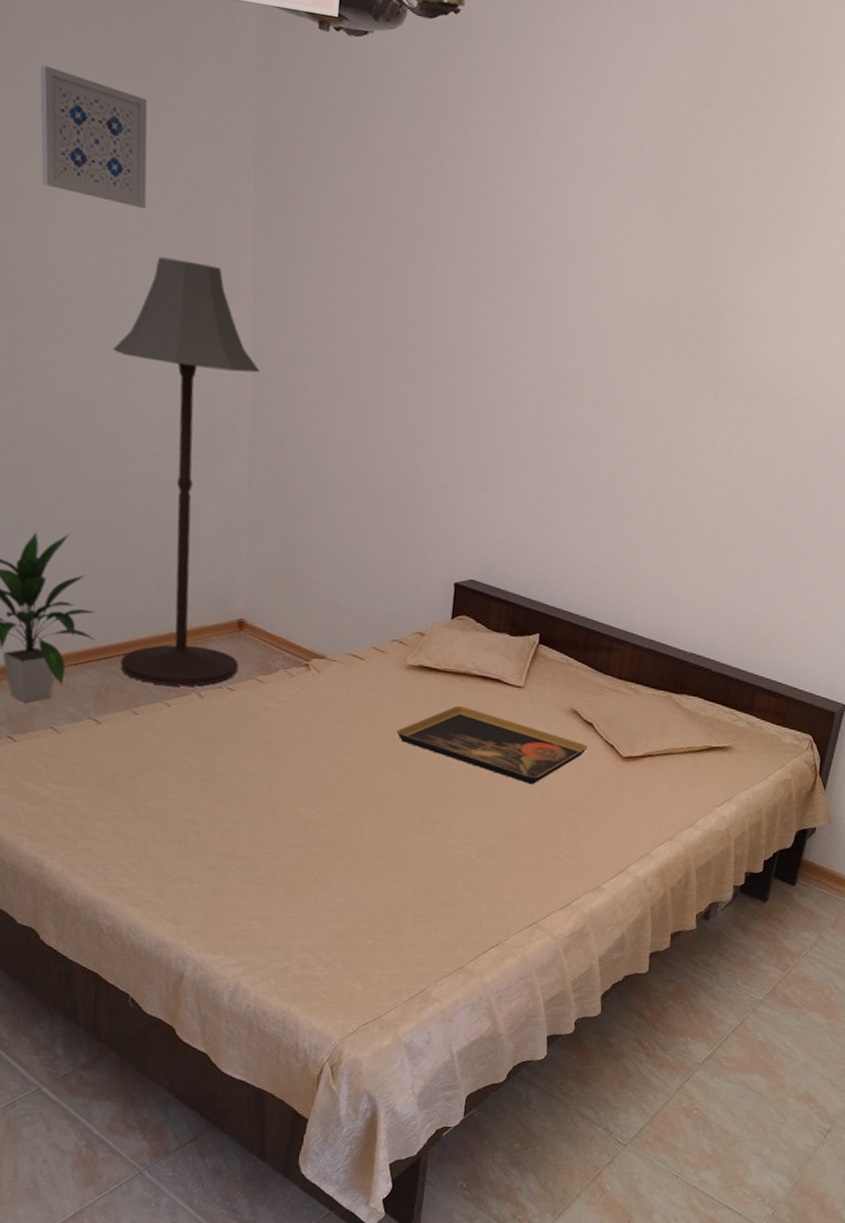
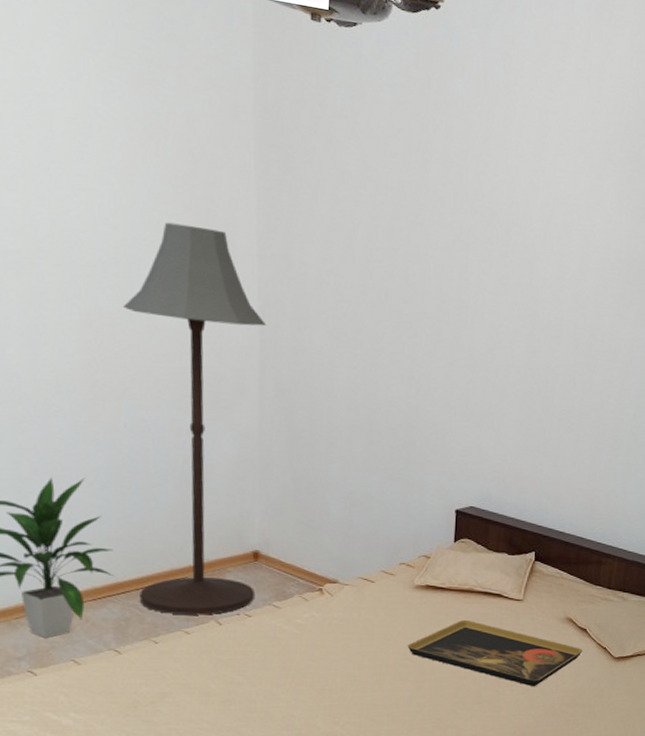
wall art: present [39,65,148,209] -> none [43,48,152,179]

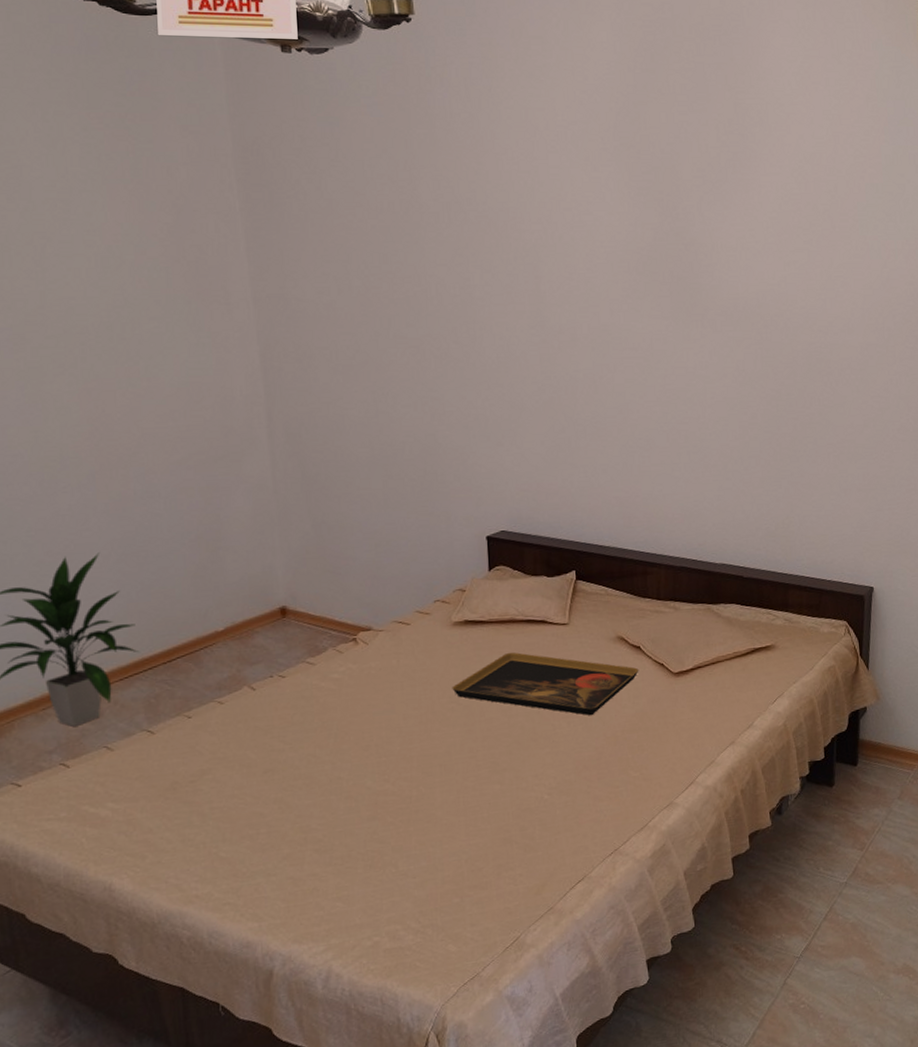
floor lamp: present [122,222,267,615] -> none [120,277,286,685]

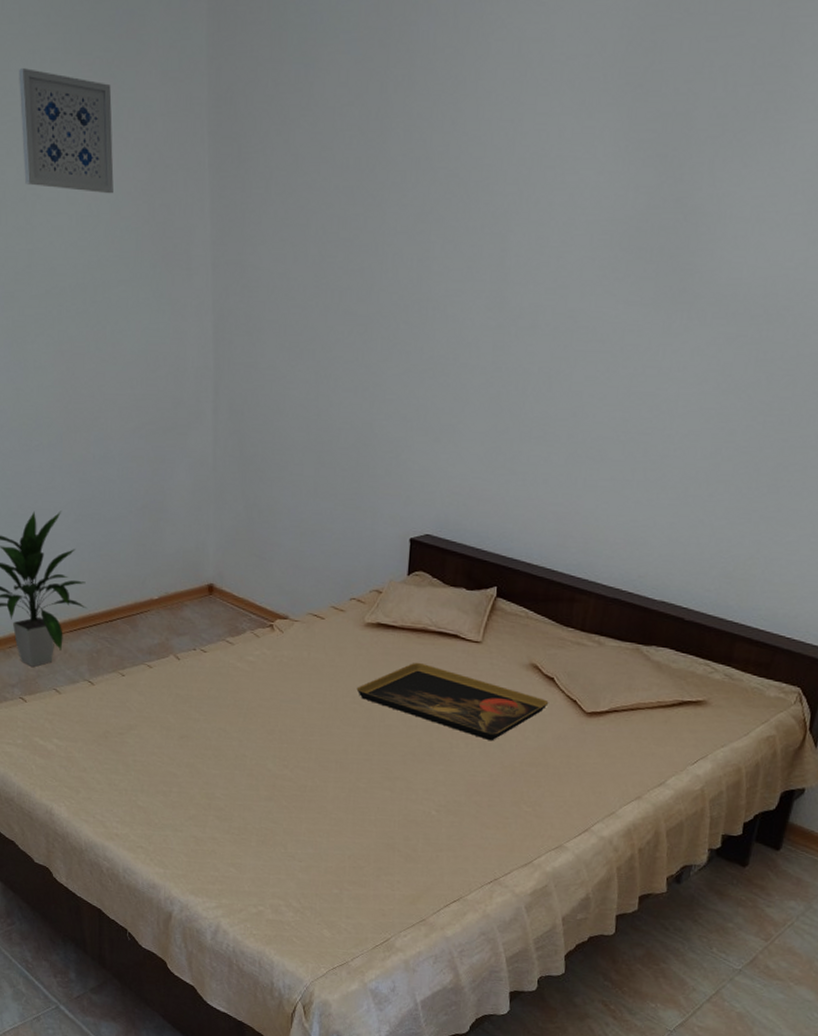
wall art: none [15,119,136,236] -> present [18,68,114,194]

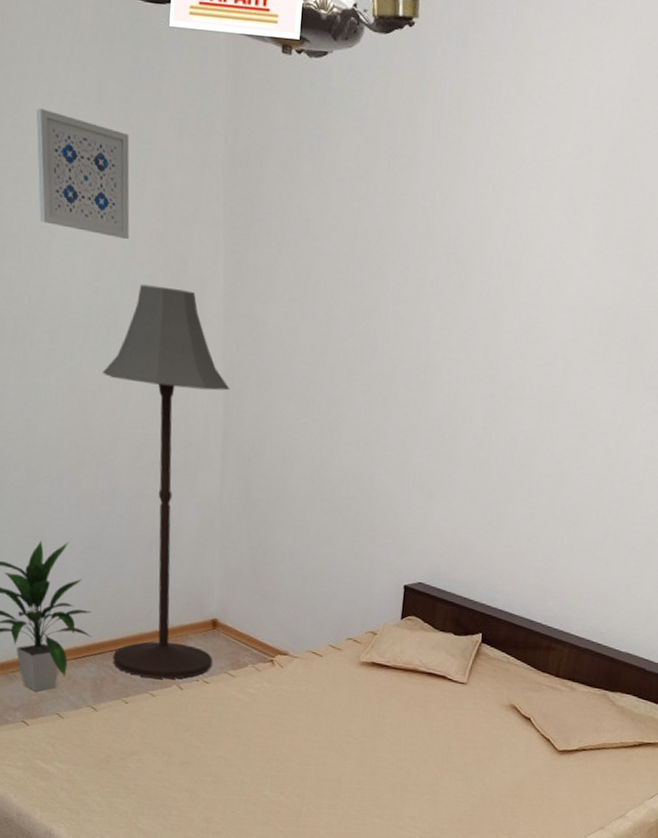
floor lamp: none [90,239,221,650] -> present [102,284,230,680]
decorative tray: present [356,662,549,741] -> none [350,699,526,774]

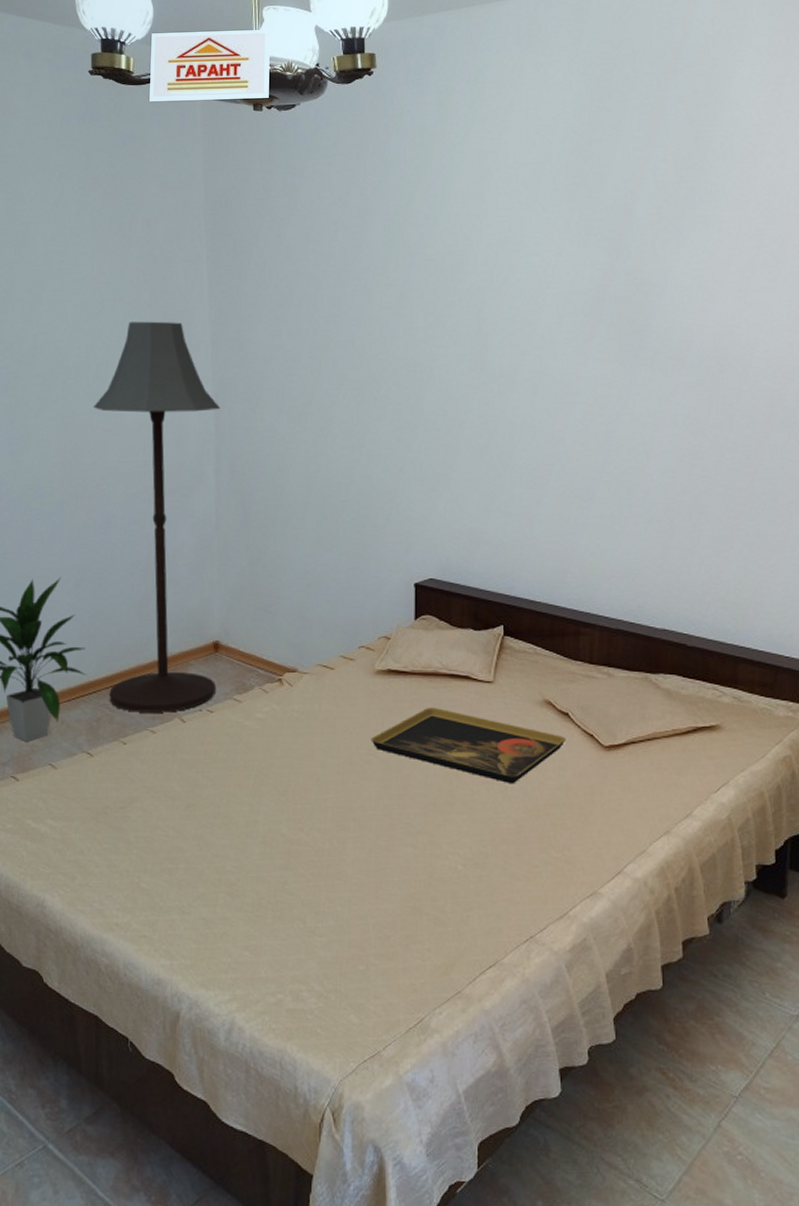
wall art: present [35,108,130,240] -> none [28,182,117,284]
decorative tray: none [350,699,526,774] -> present [371,707,566,784]

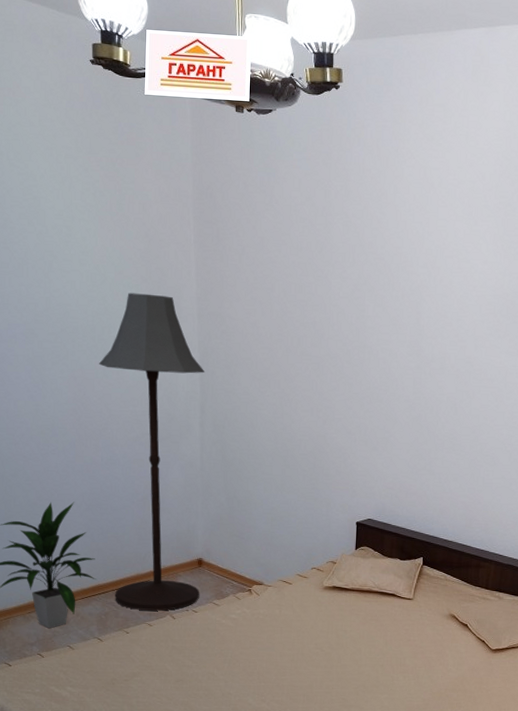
decorative tray: present [371,707,566,784] -> none [318,615,465,674]

